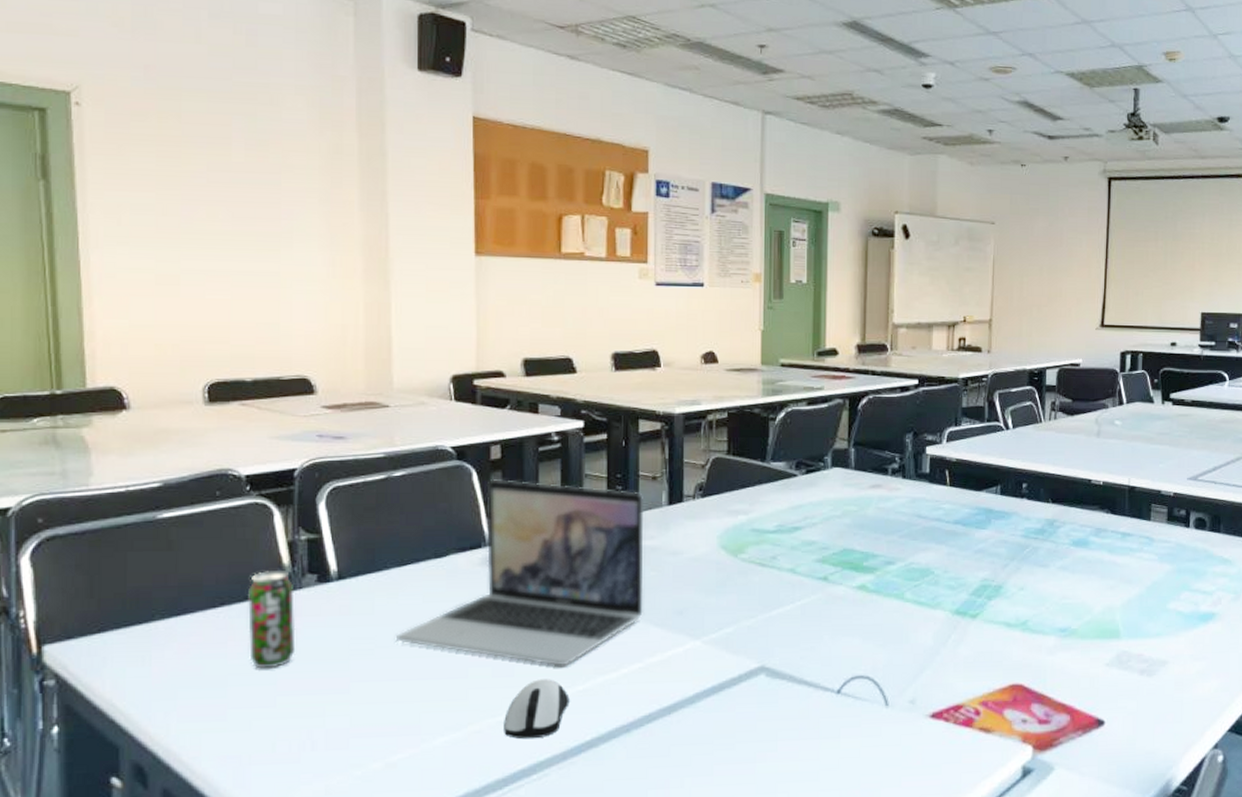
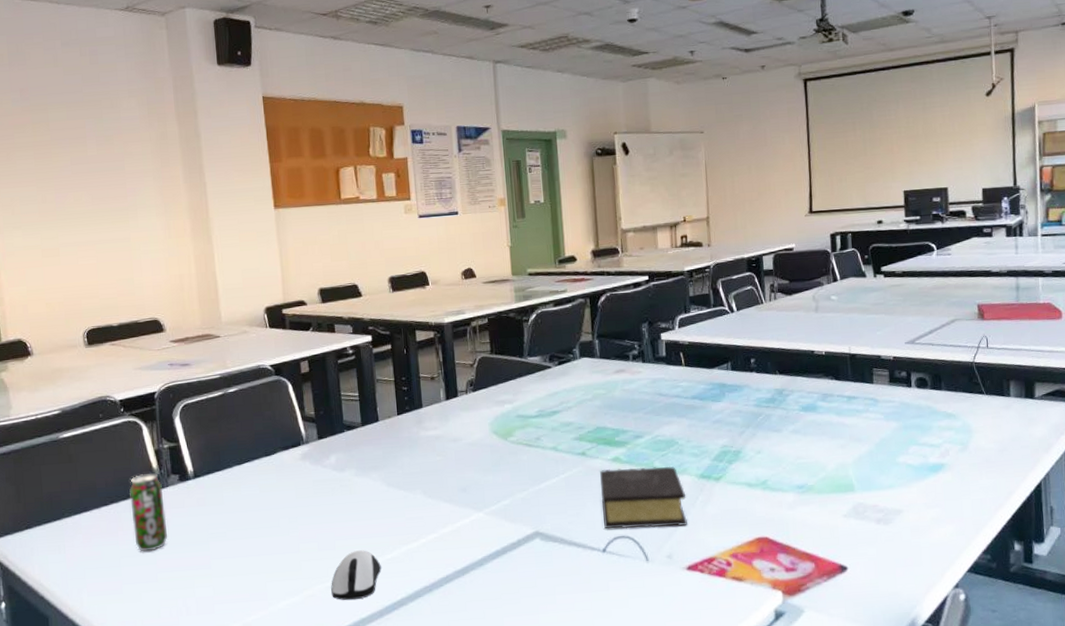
laptop: present [397,479,645,666] -> none [242,388,434,540]
book: none [841,598,937,668] -> present [600,466,687,529]

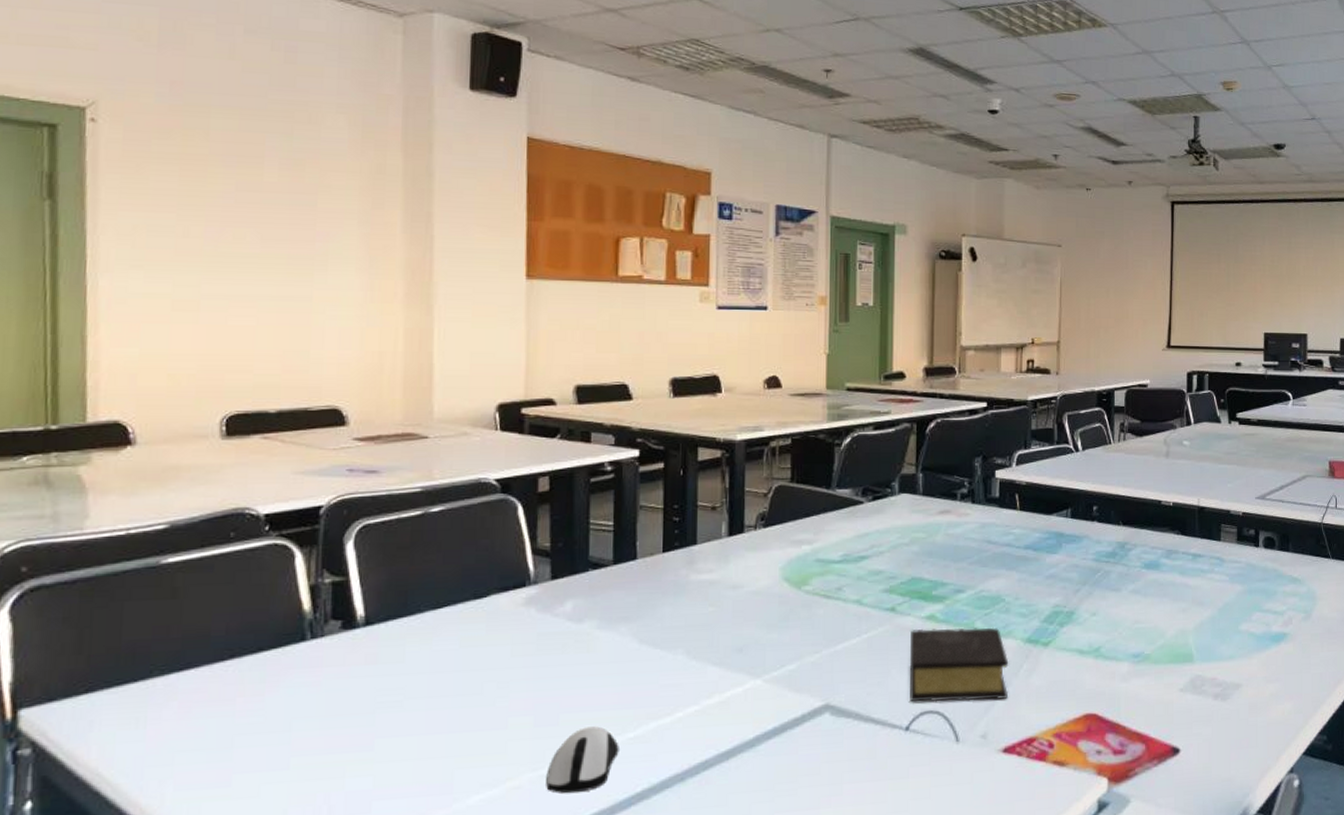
beverage can: present [129,473,168,552] -> none [261,617,316,727]

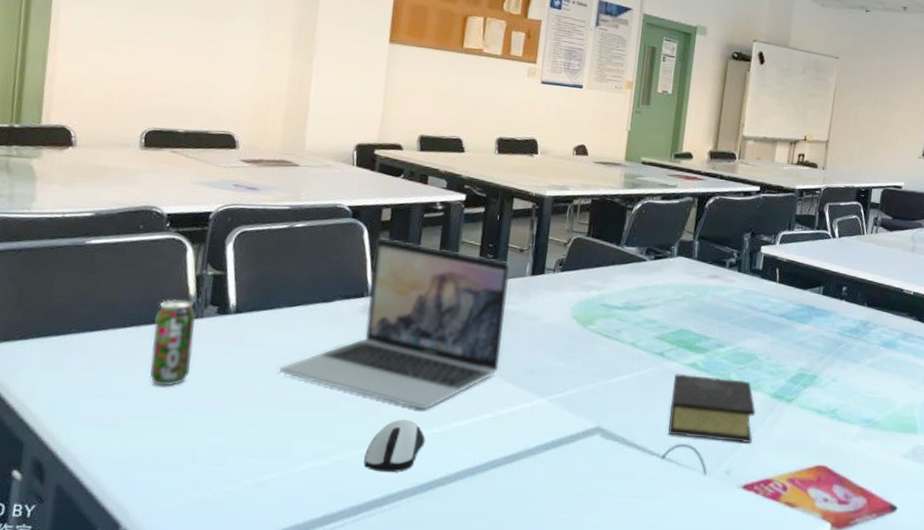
beverage can: none [261,617,316,727] -> present [150,299,197,387]
laptop: none [429,513,703,713] -> present [280,238,511,410]

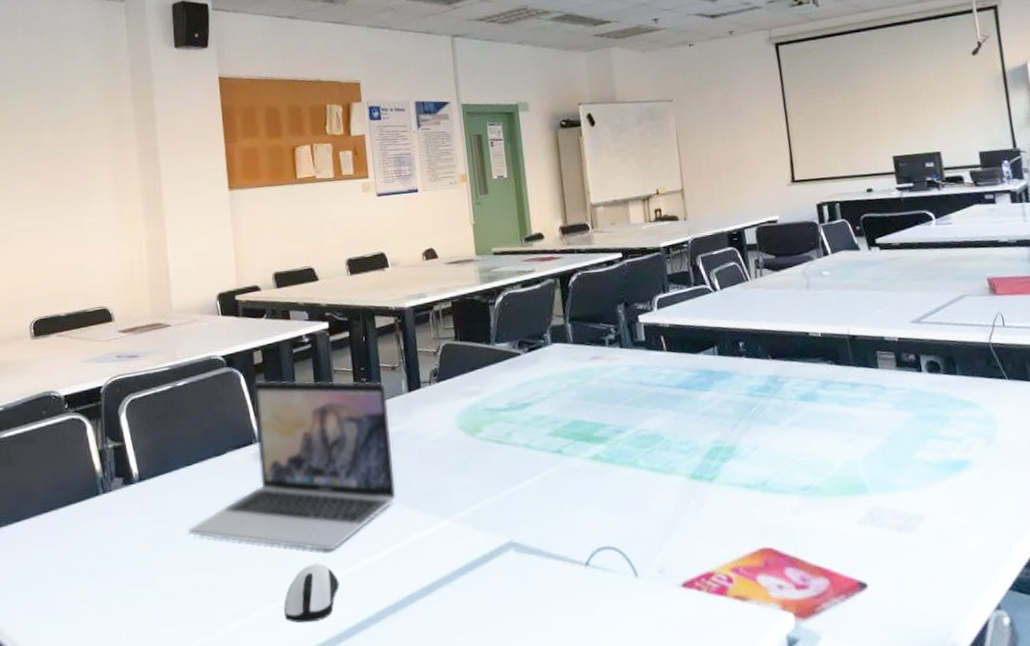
beverage can: present [150,299,197,387] -> none [70,476,109,566]
book: present [668,374,756,443] -> none [578,464,680,539]

